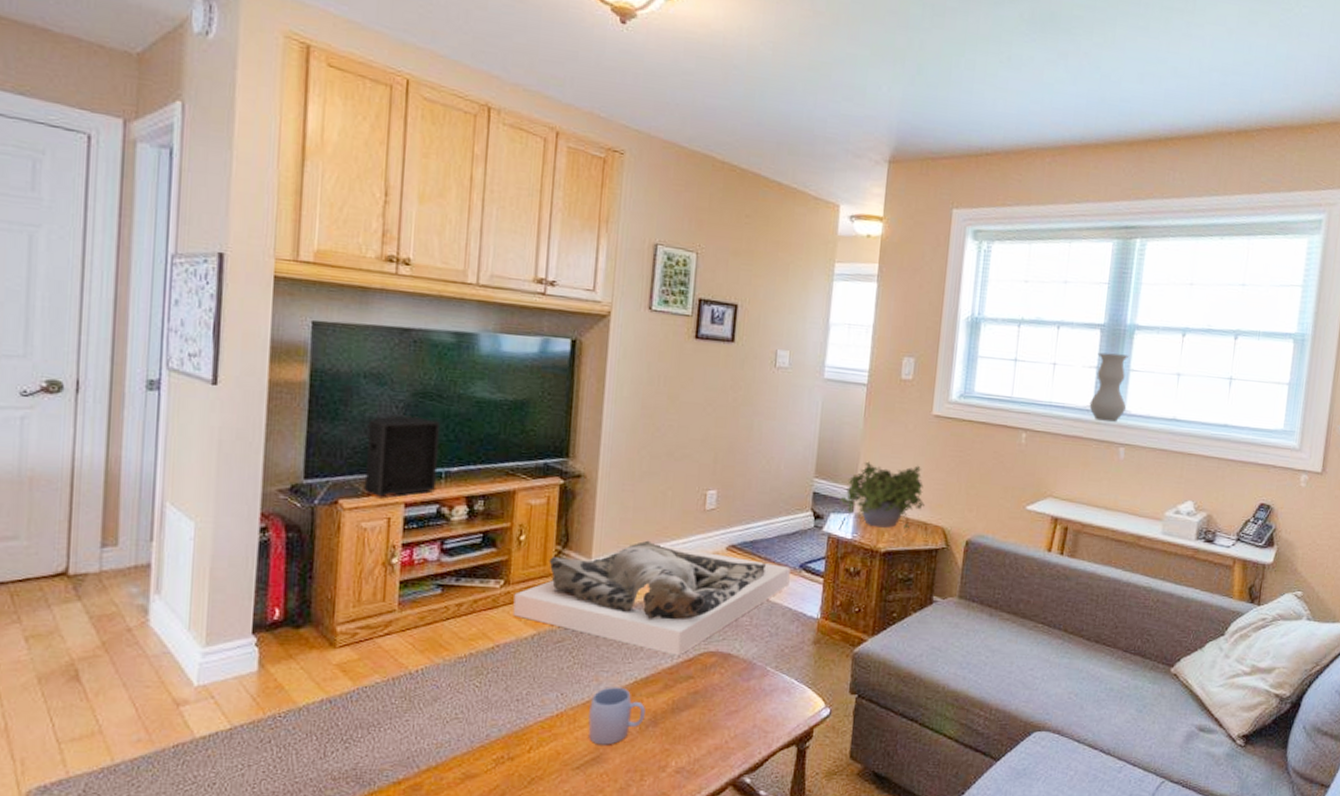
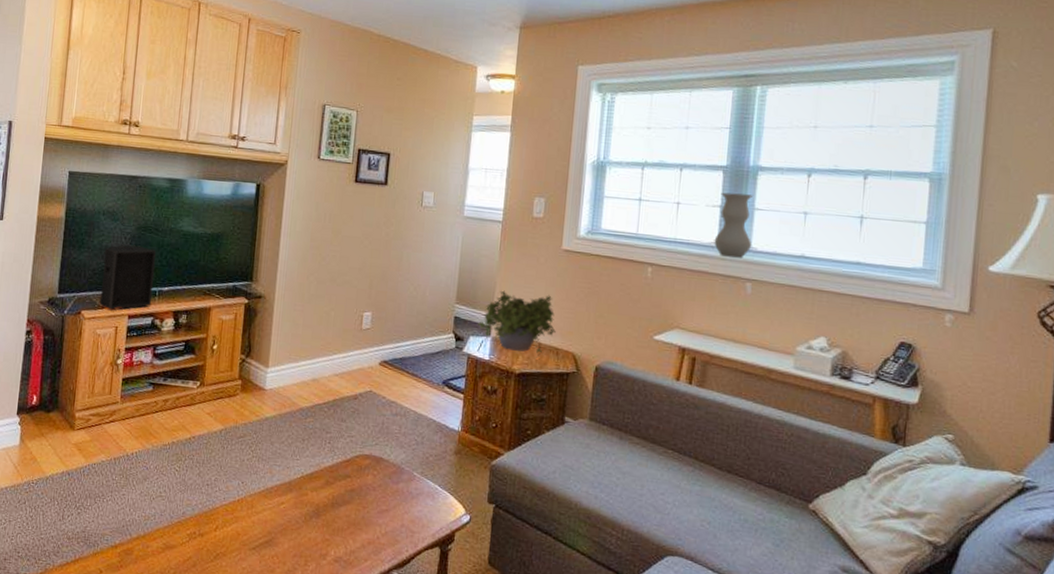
dog bed: present [513,540,791,656] -> none [206,353,435,456]
mug: present [588,687,645,745] -> none [263,479,310,531]

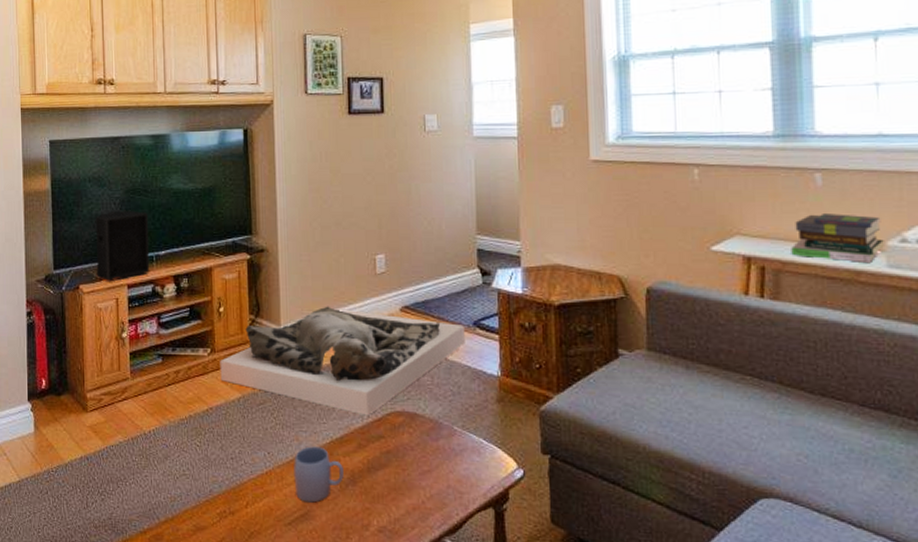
dog bed: none [206,353,435,456] -> present [220,306,465,416]
mug: none [263,479,310,531] -> present [294,446,344,503]
potted plant: present [477,290,556,356] -> none [503,213,595,283]
vase: present [714,192,754,259] -> none [769,71,815,147]
books: none [718,317,795,364] -> present [791,214,886,264]

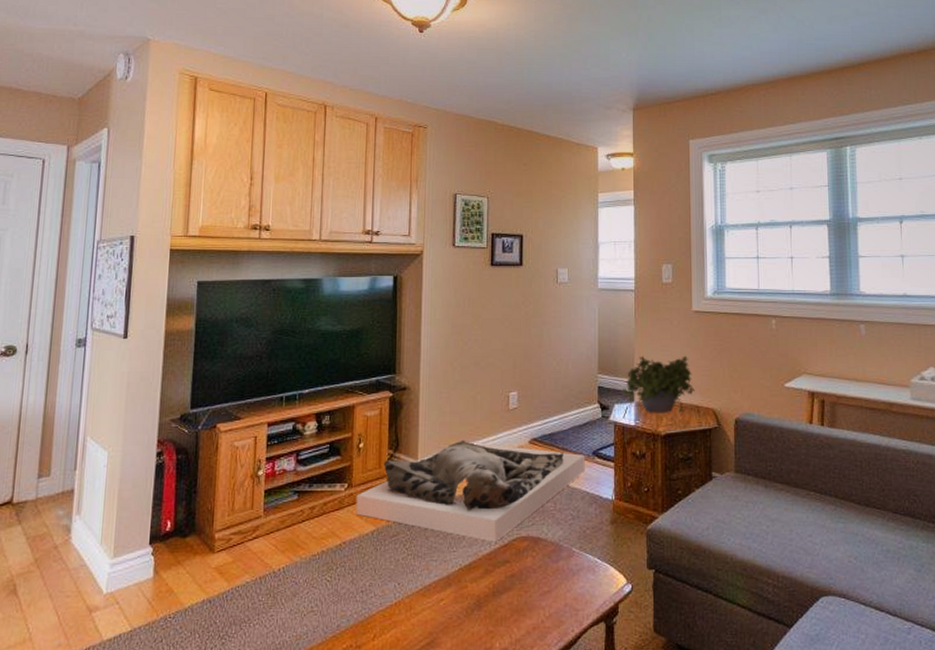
speaker: present [95,210,150,281] -> none [236,350,295,419]
mug: present [294,446,344,503] -> none [422,574,470,630]
potted plant: none [503,213,595,283] -> present [620,355,695,415]
books: present [791,214,886,264] -> none [843,357,910,397]

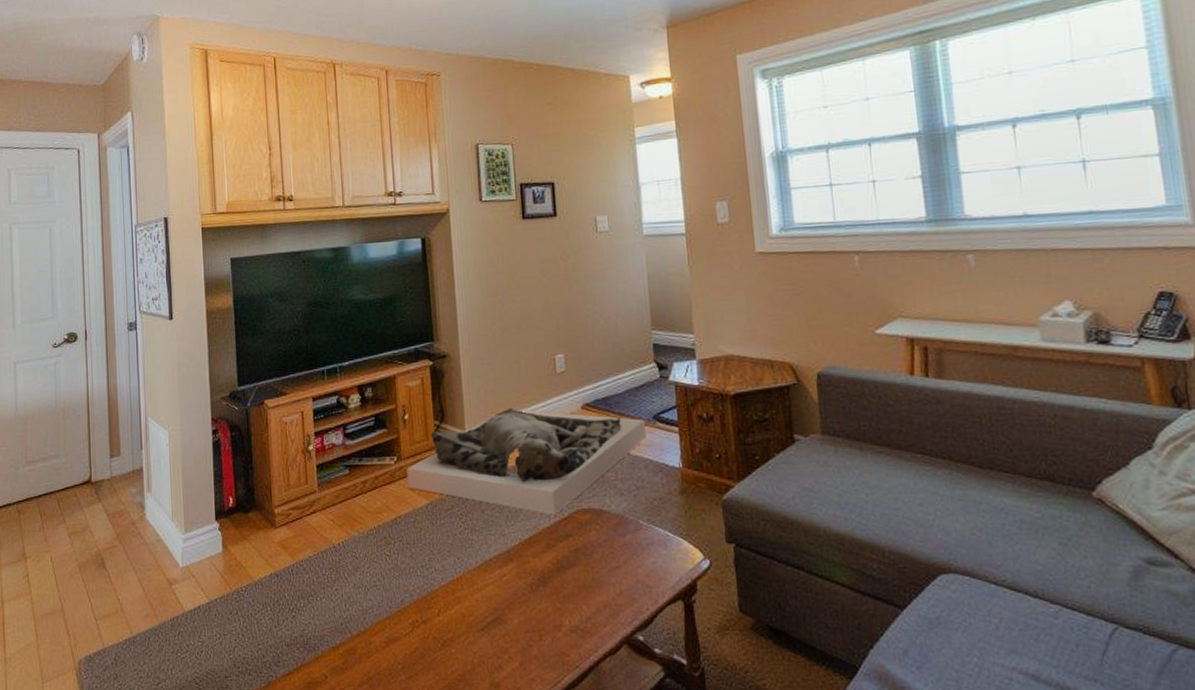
potted plant: present [620,355,695,415] -> none [678,304,766,372]

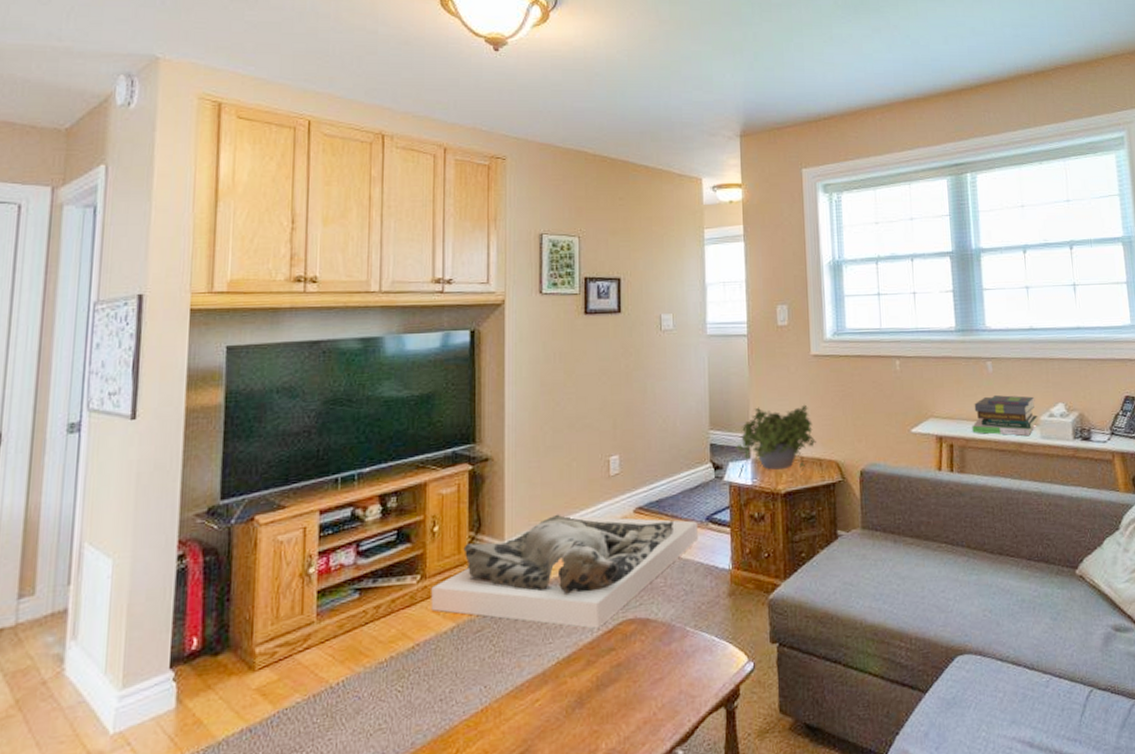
potted plant: none [678,304,766,372] -> present [735,404,816,471]
books: none [950,292,1038,339] -> present [972,395,1039,437]

